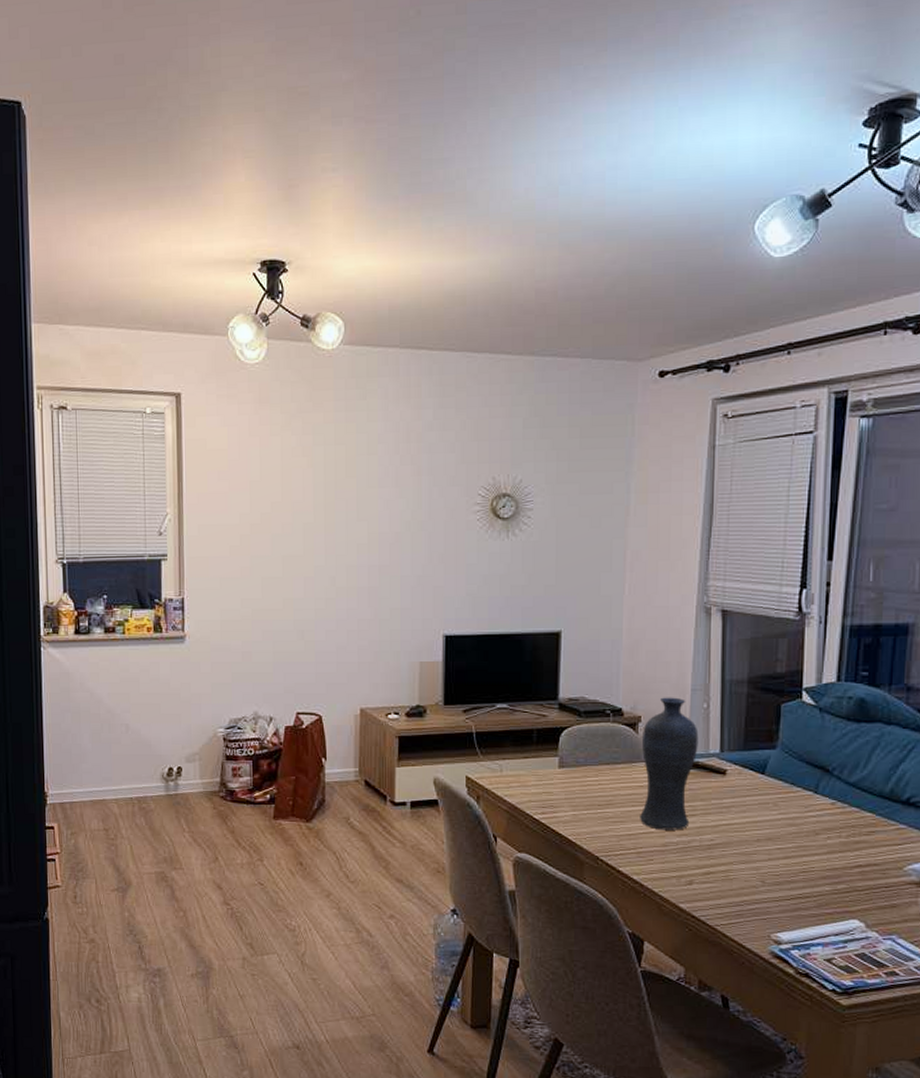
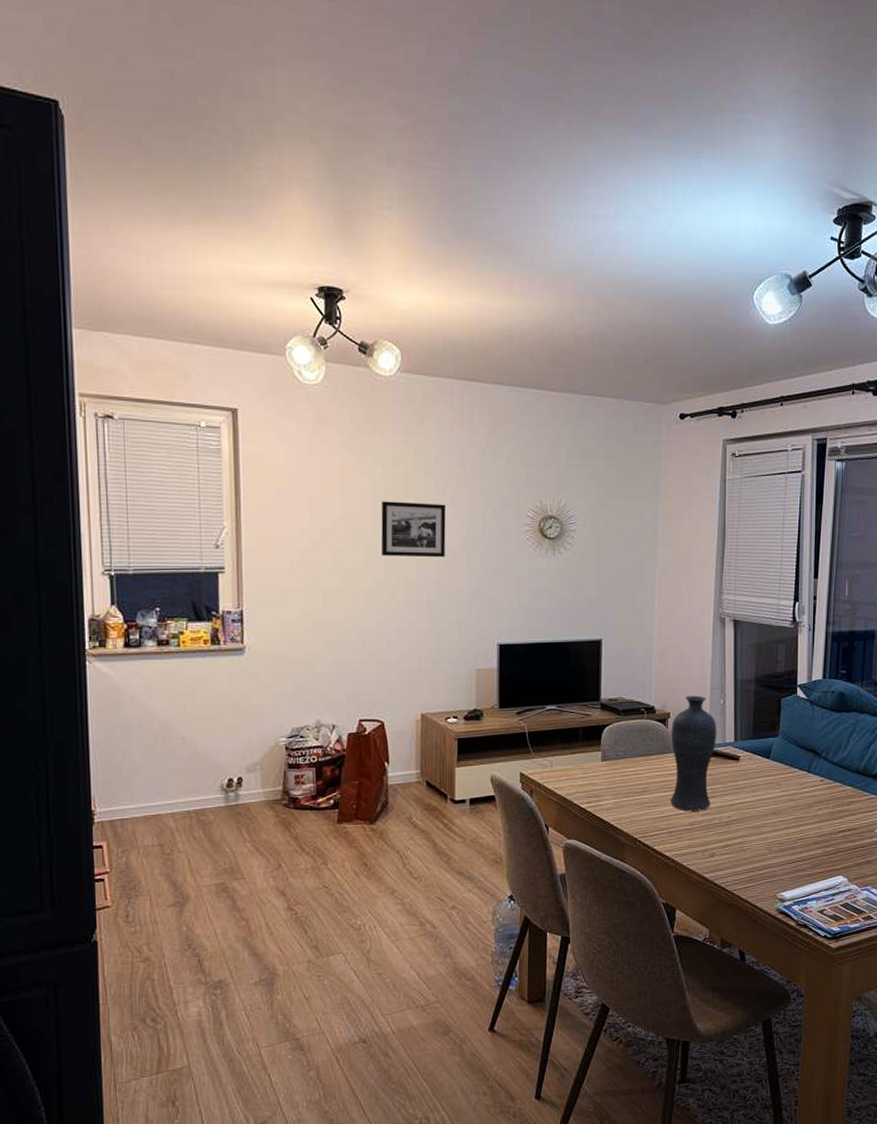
picture frame: none [321,482,389,542] -> present [381,501,446,558]

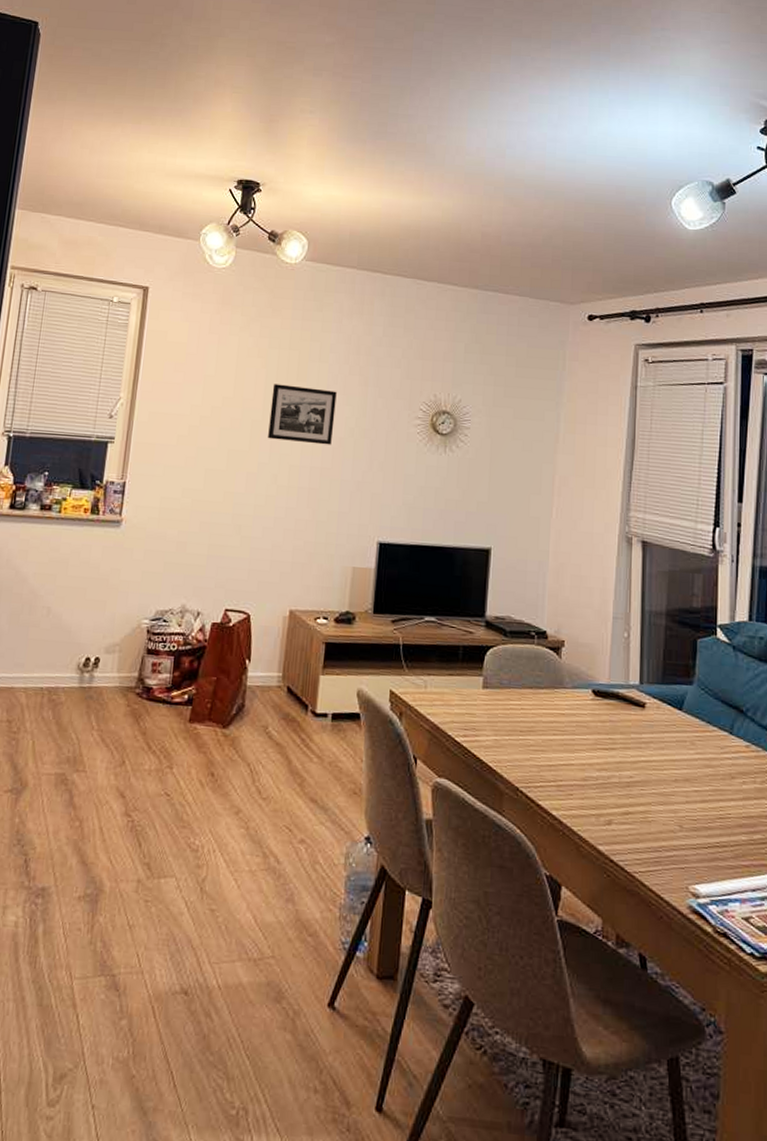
vase: present [671,695,717,811] -> none [561,623,619,764]

